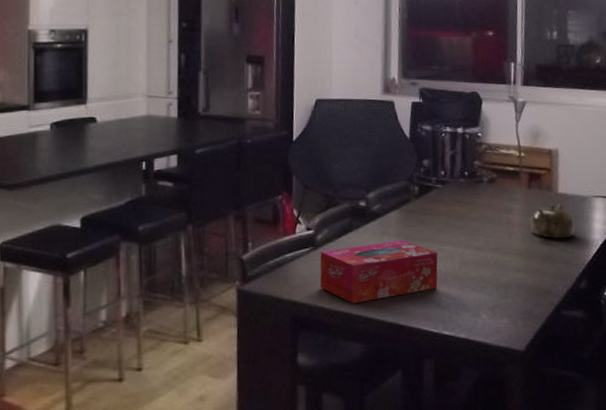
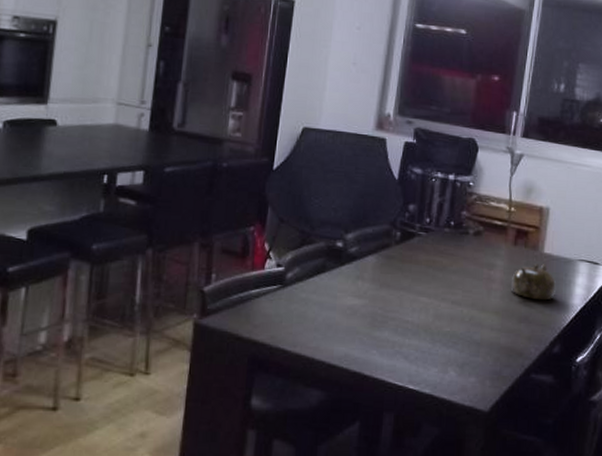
tissue box: present [319,240,438,303] -> none [283,286,413,348]

